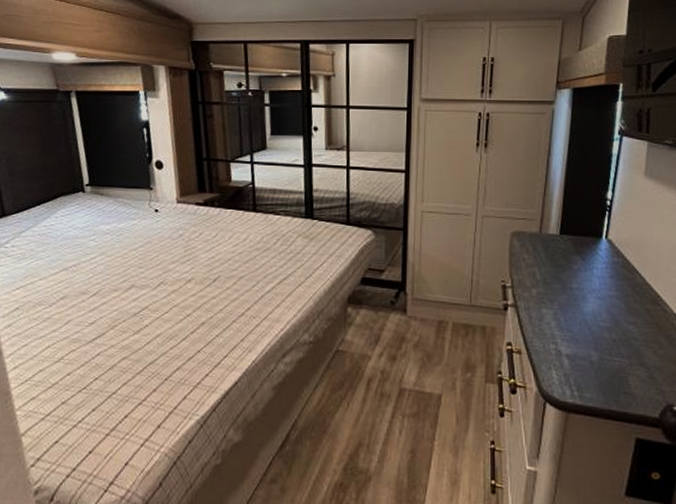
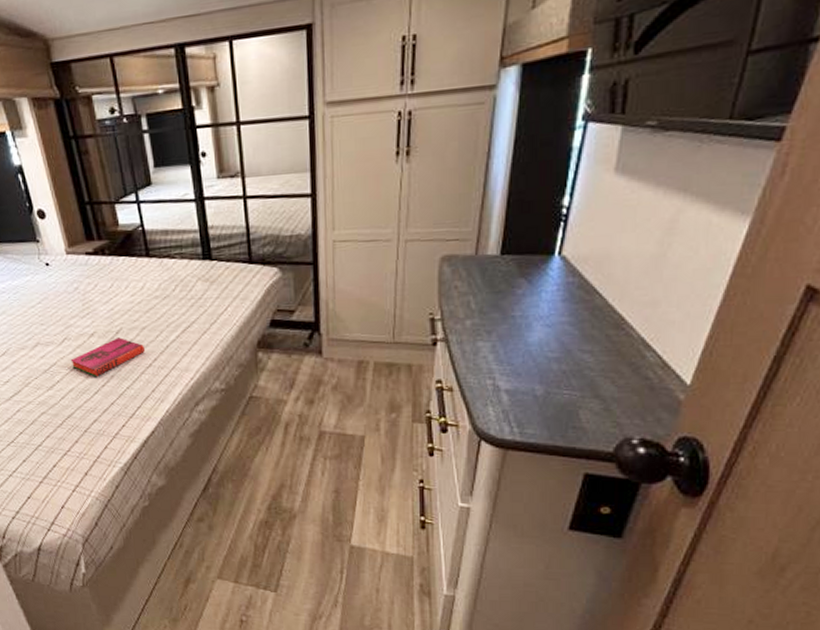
hardback book: none [163,285,239,323] -> present [70,337,145,377]

